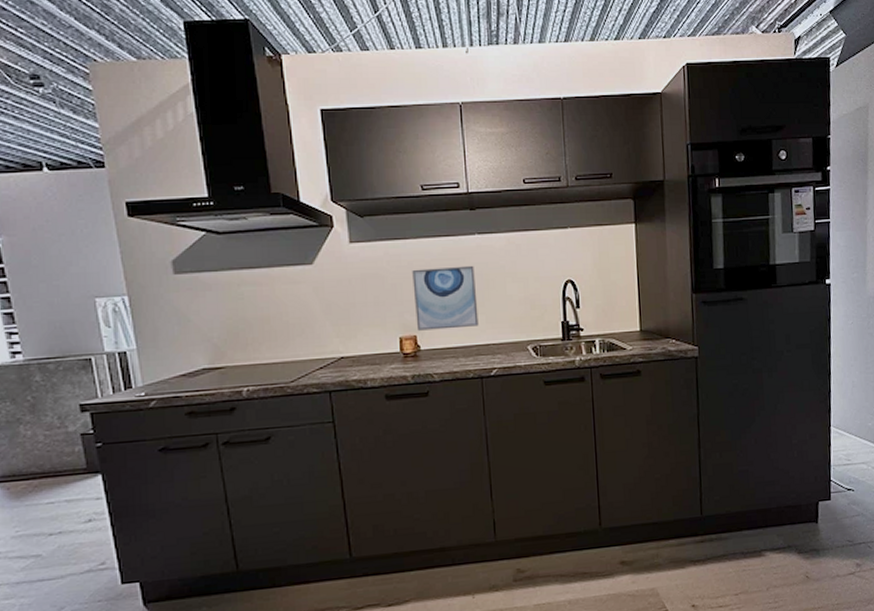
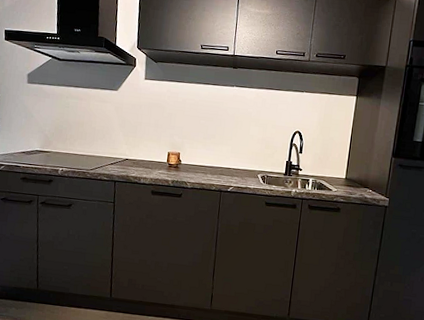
wall art: present [412,265,479,331] -> none [181,105,229,154]

